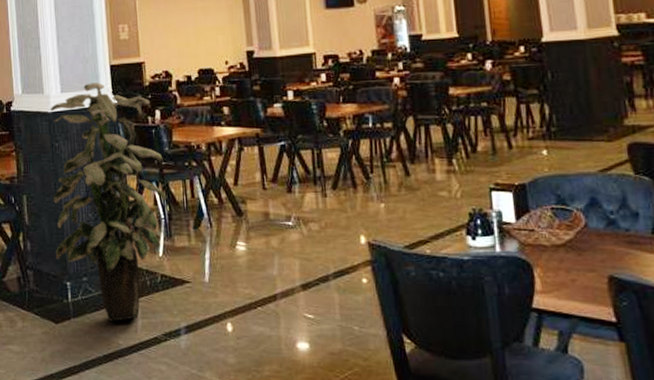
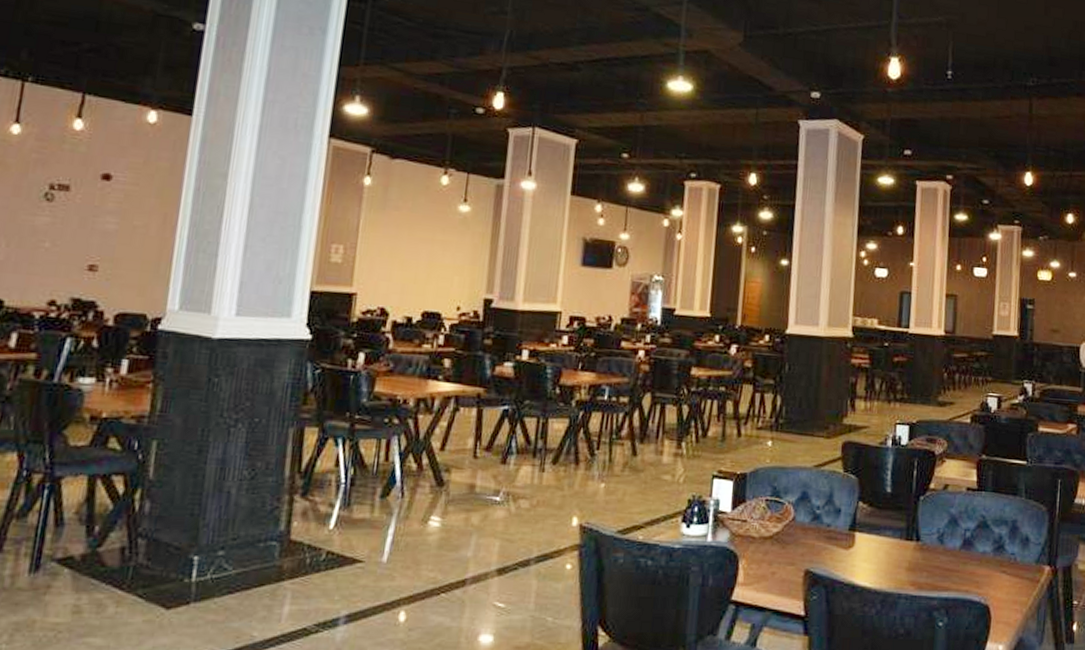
indoor plant: present [50,82,167,322] -> none [184,309,358,608]

